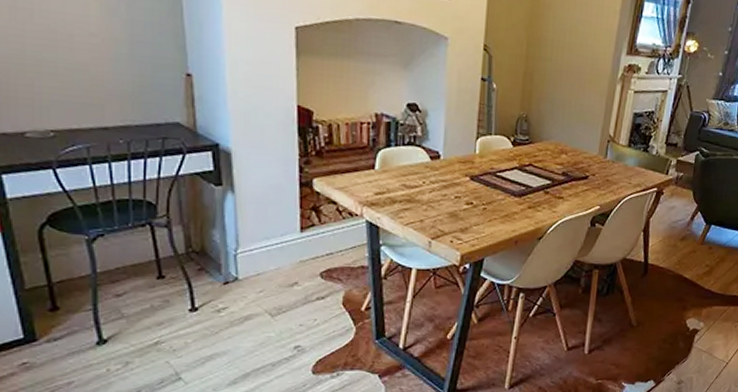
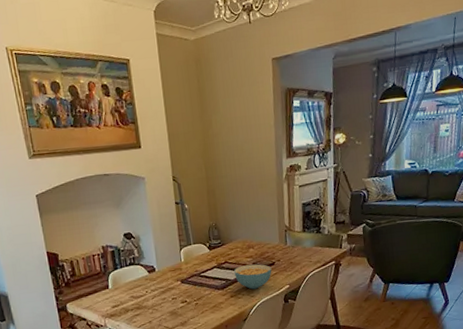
cereal bowl: none [538,172,584,204] -> present [234,264,272,290]

